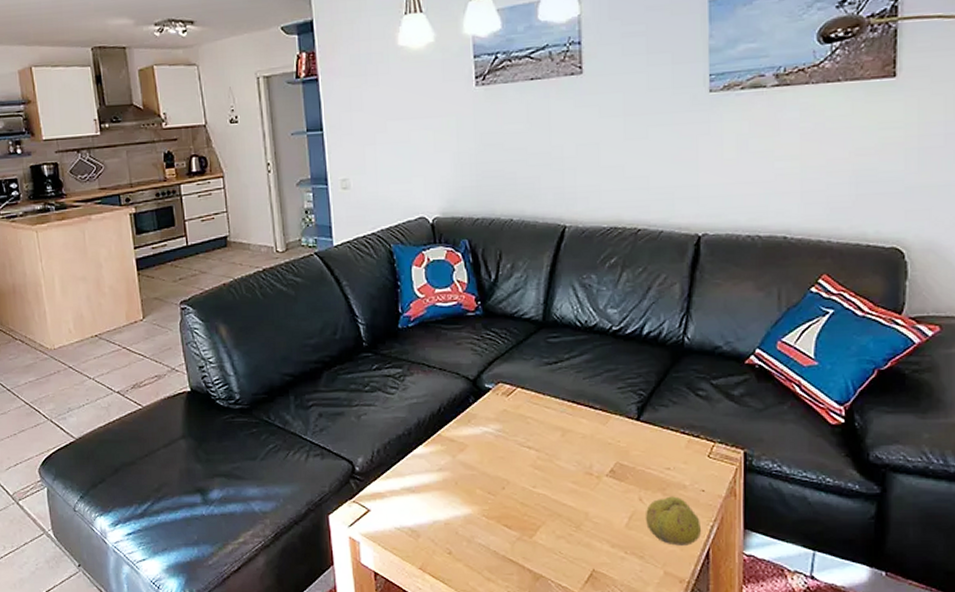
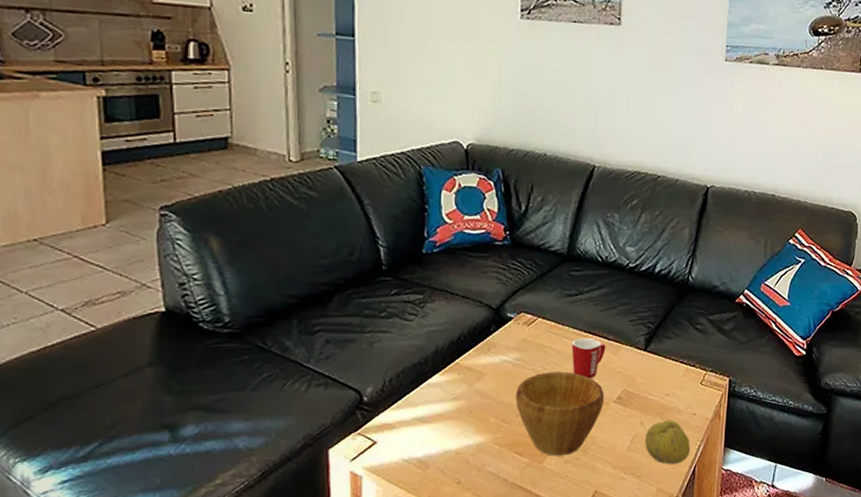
bowl: none [500,443,596,531] -> present [515,371,605,456]
mug: none [554,407,593,451] -> present [571,337,606,379]

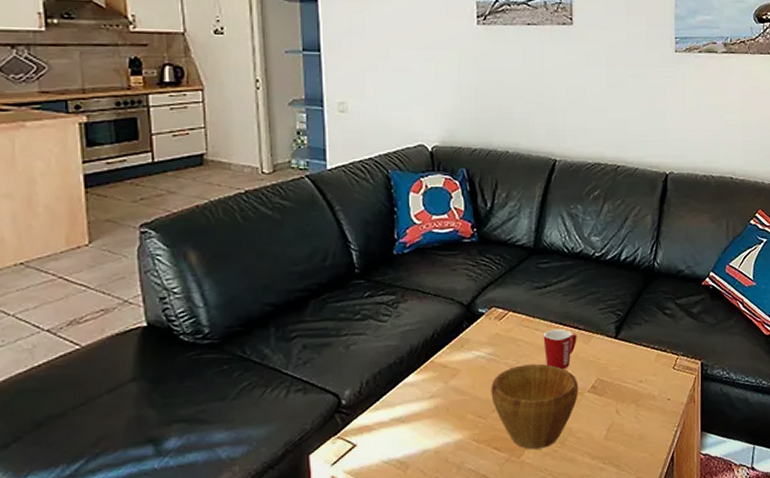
fruit: present [644,420,691,465] -> none [621,406,668,452]

